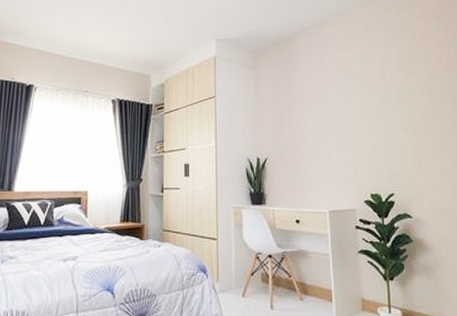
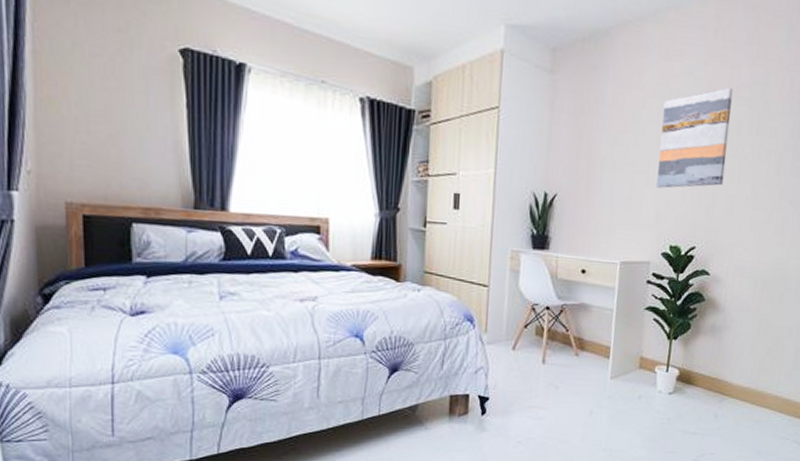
wall art: none [345,64,407,146] -> present [656,87,733,188]

